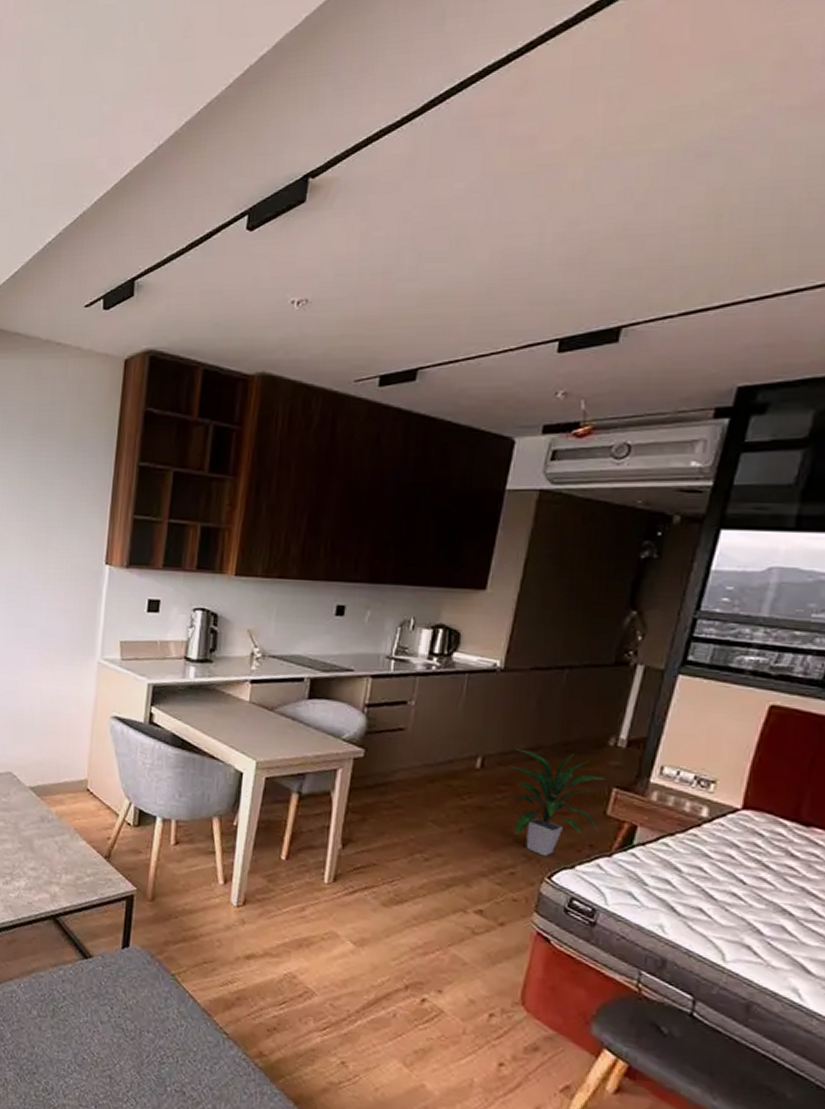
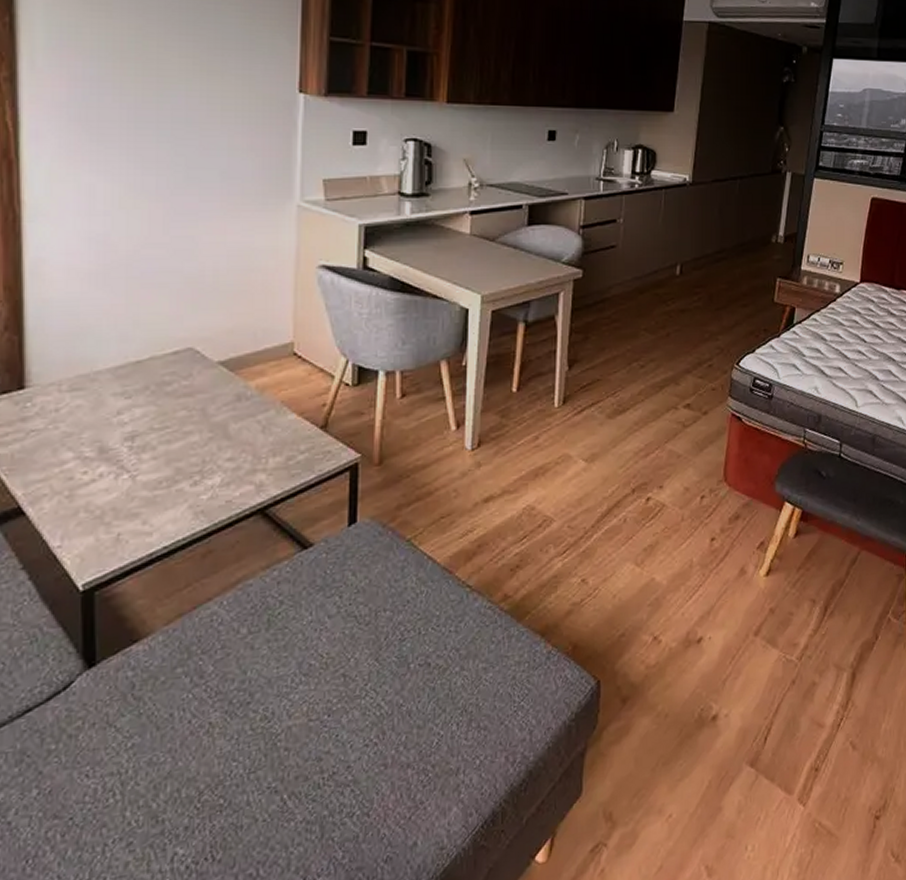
indoor plant: present [508,748,606,857] -> none [701,252,772,346]

